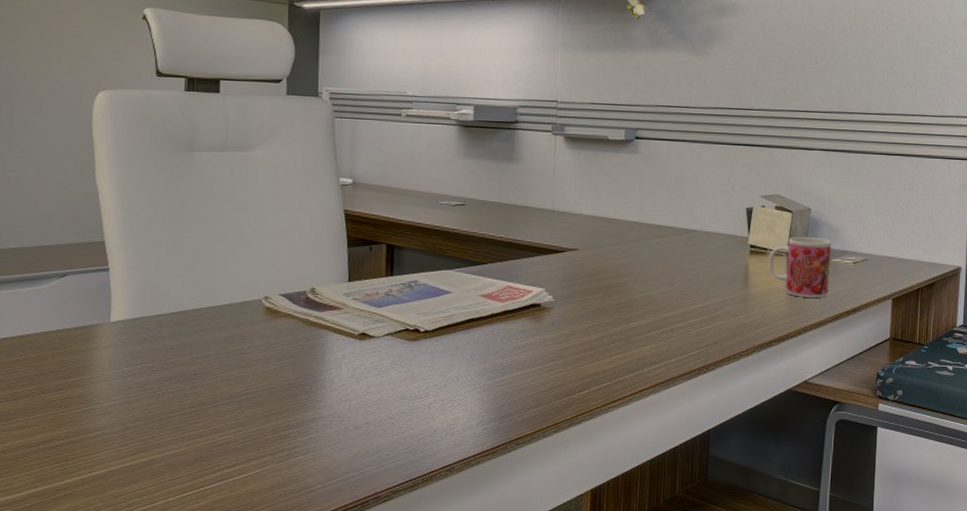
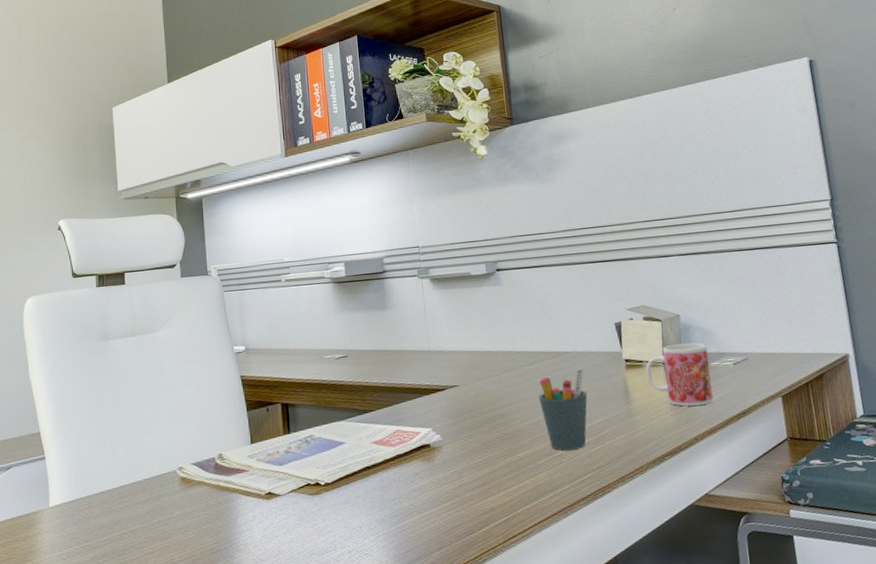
pen holder: none [658,248,708,326] -> present [538,368,588,451]

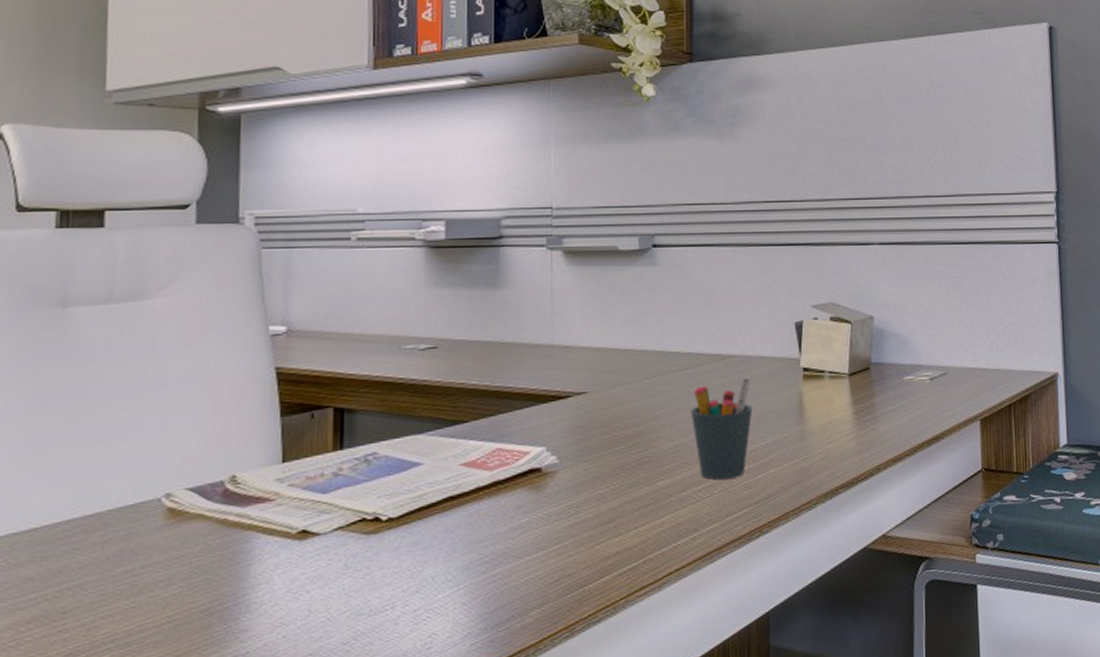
mug: present [645,343,713,407] -> none [827,351,903,428]

